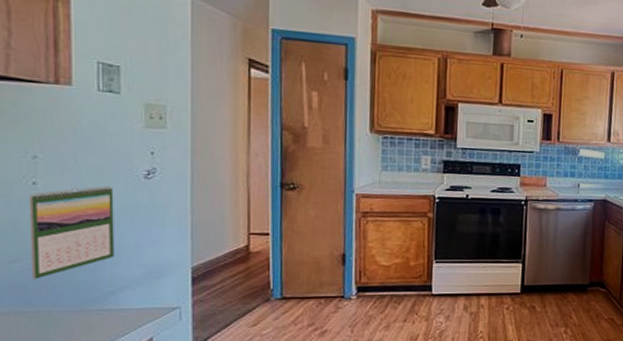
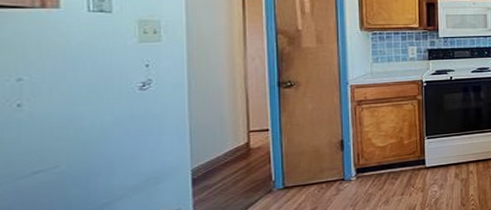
calendar: present [28,186,114,279] -> none [12,101,109,201]

